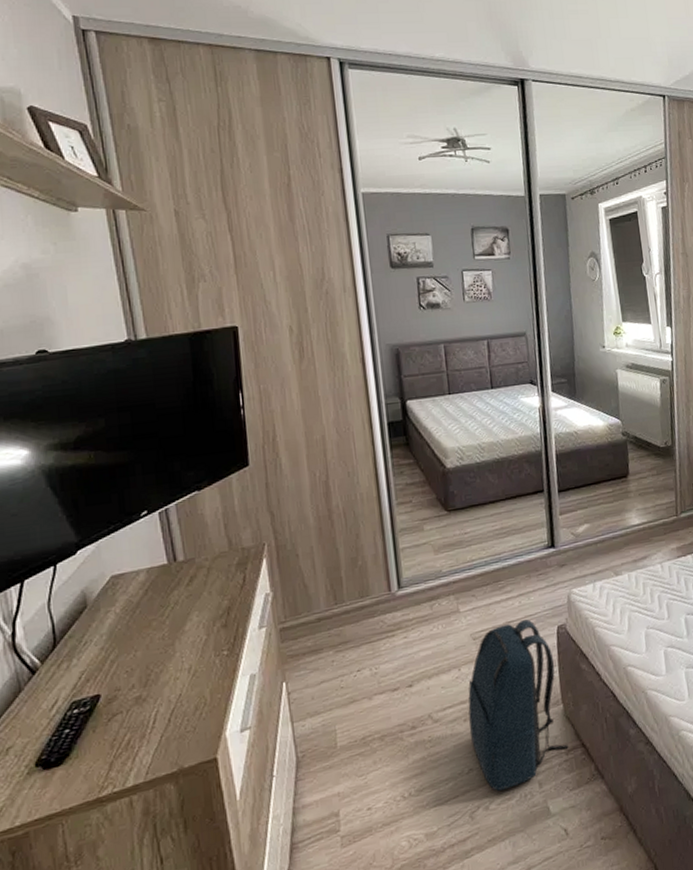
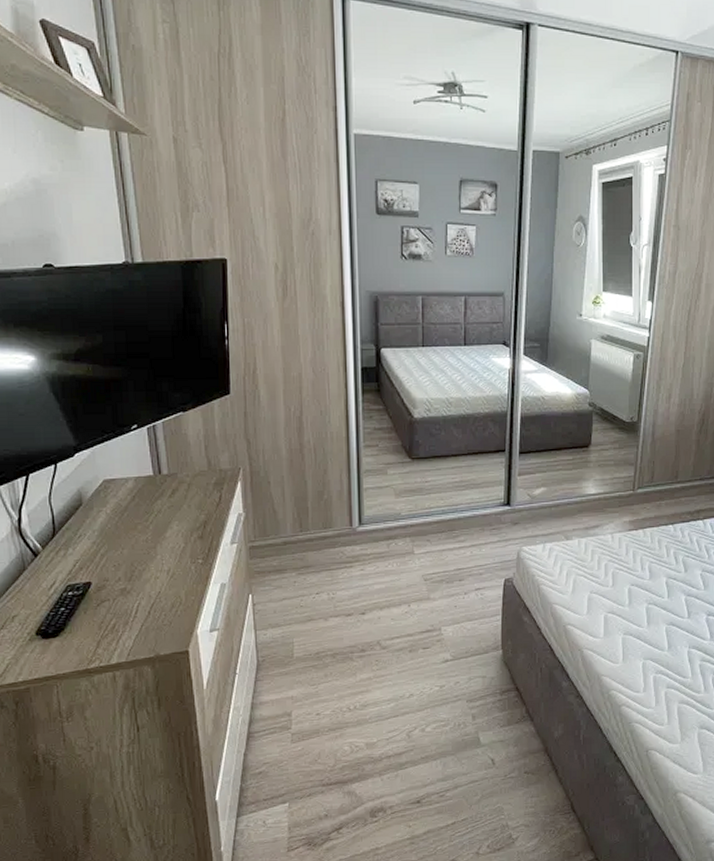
backpack: present [468,619,569,791] -> none [413,569,503,717]

